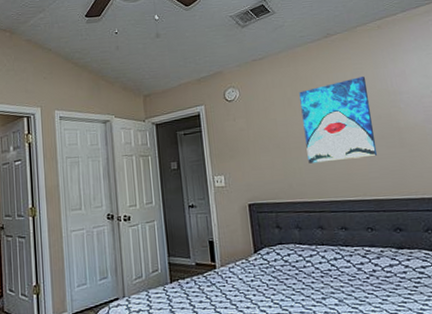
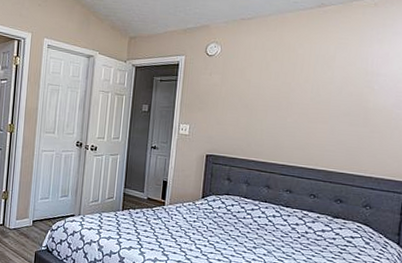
wall art: present [299,76,378,164] -> none [271,51,348,131]

